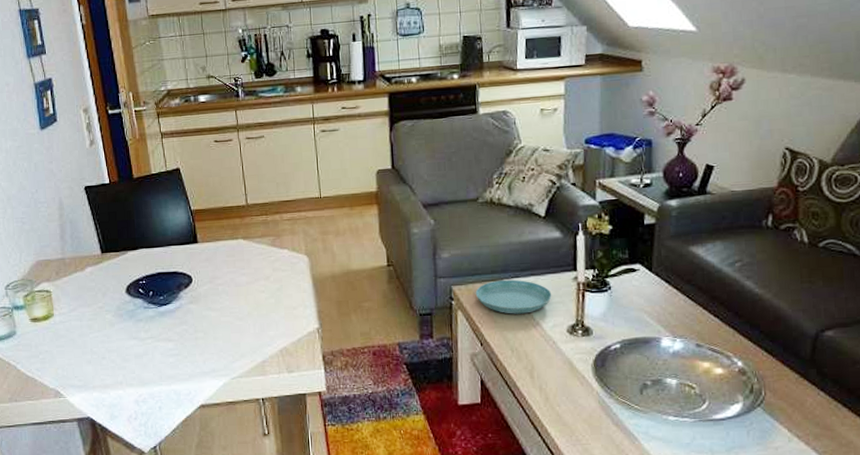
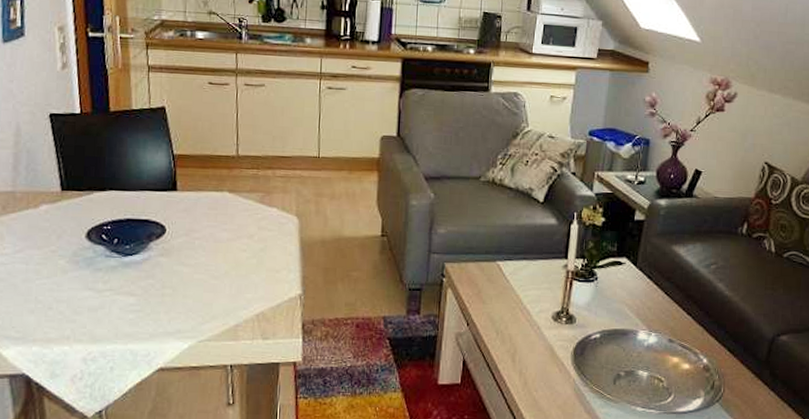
saucer: present [475,279,552,314] -> none [467,261,542,297]

